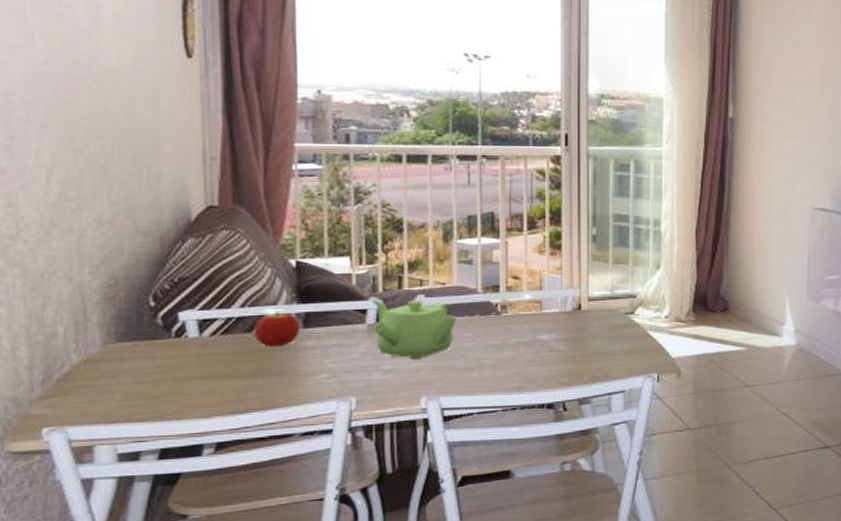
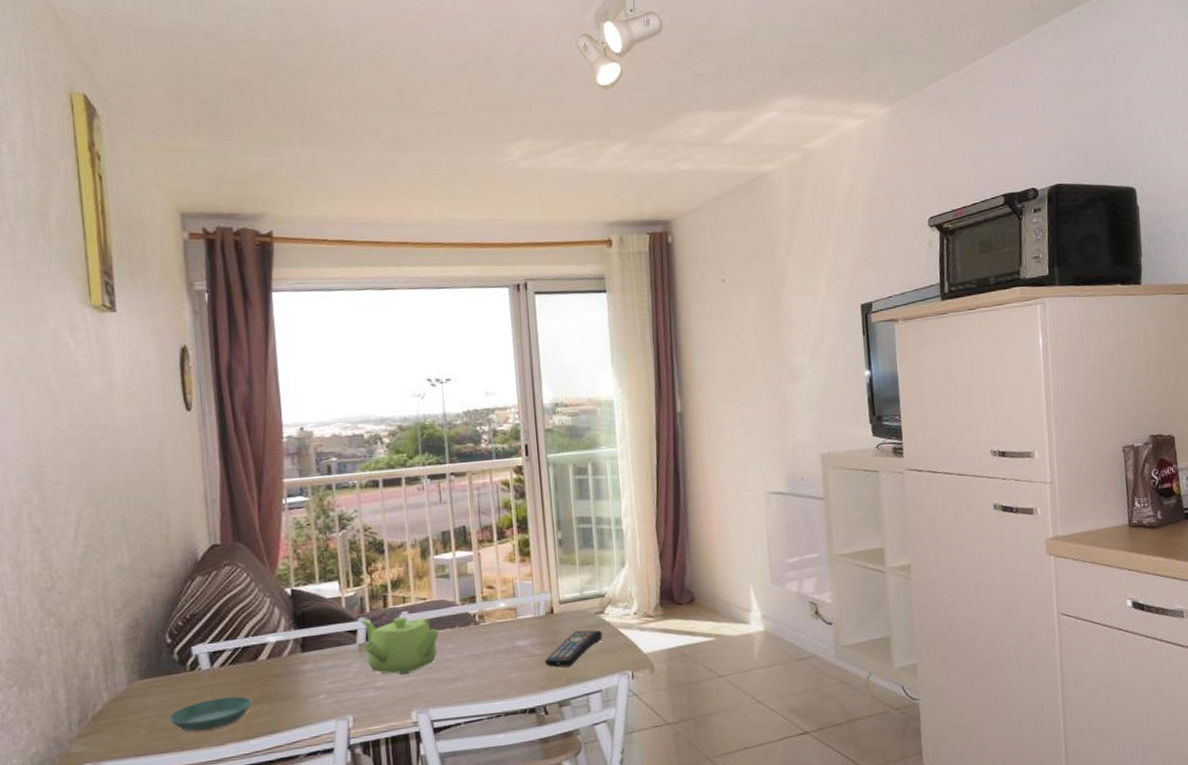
saucer: none [147,368,245,402] -> present [168,696,253,732]
fruit: present [254,311,300,347] -> none [258,638,298,673]
remote control: none [567,329,630,365] -> present [544,630,603,668]

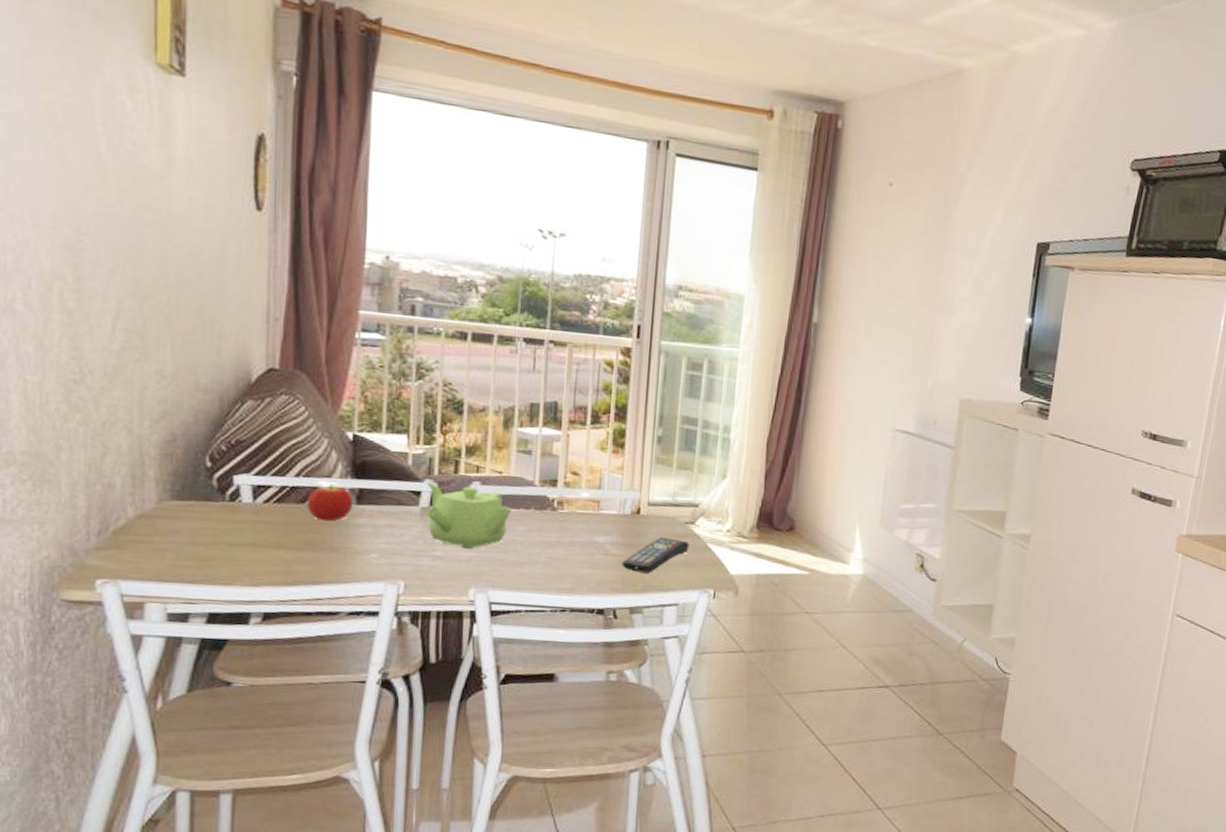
saucer: present [168,696,253,732] -> none [199,535,296,569]
fruit: none [258,638,298,673] -> present [307,484,353,522]

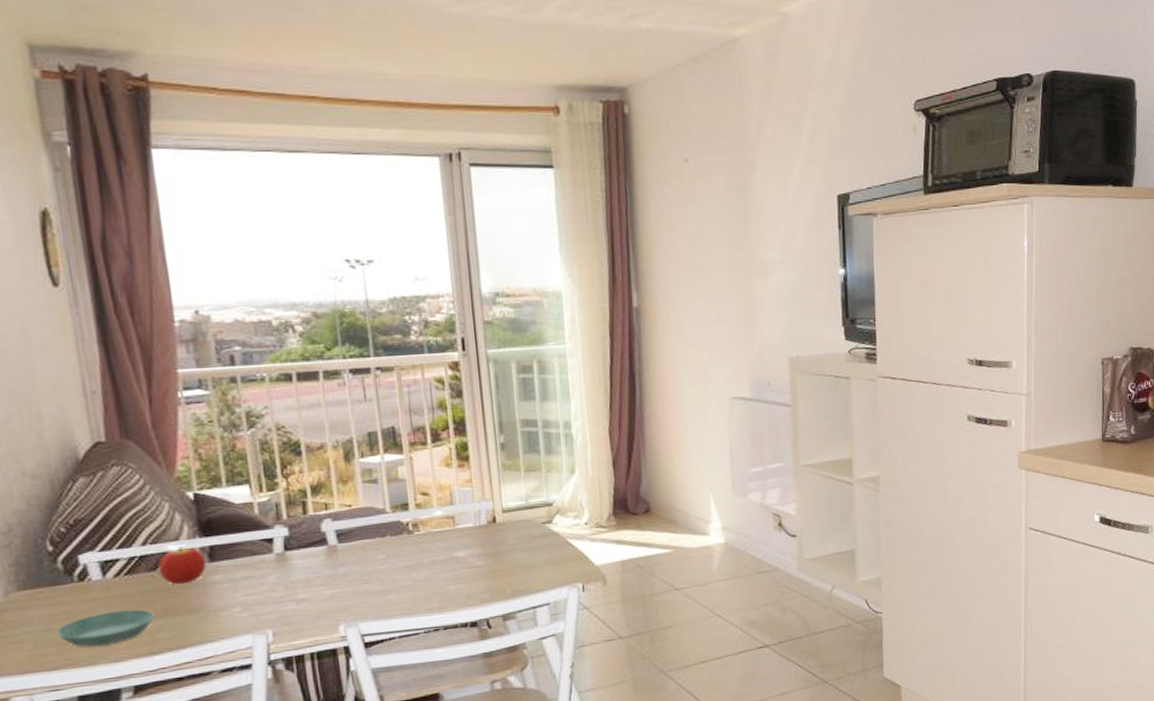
saucer: none [199,535,296,569] -> present [56,609,155,648]
teapot: present [427,482,512,549] -> none [277,525,368,586]
remote control: present [621,537,689,574] -> none [486,540,551,580]

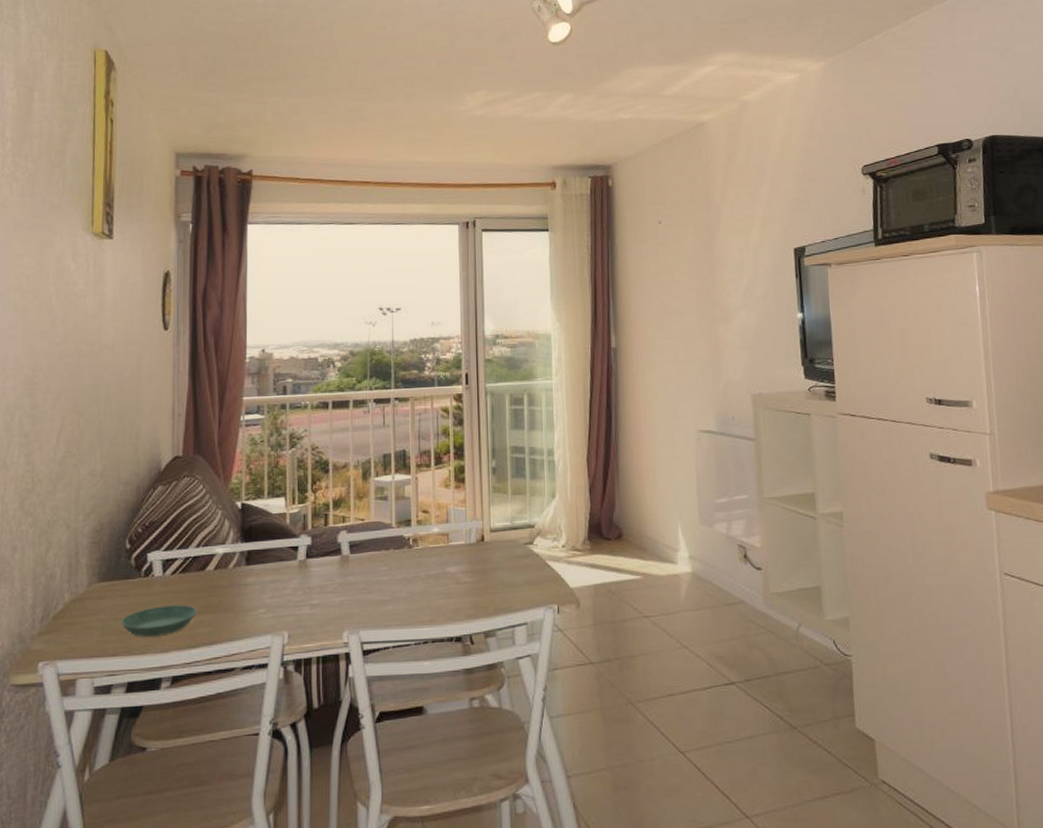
fruit: present [158,546,206,585] -> none [206,550,243,584]

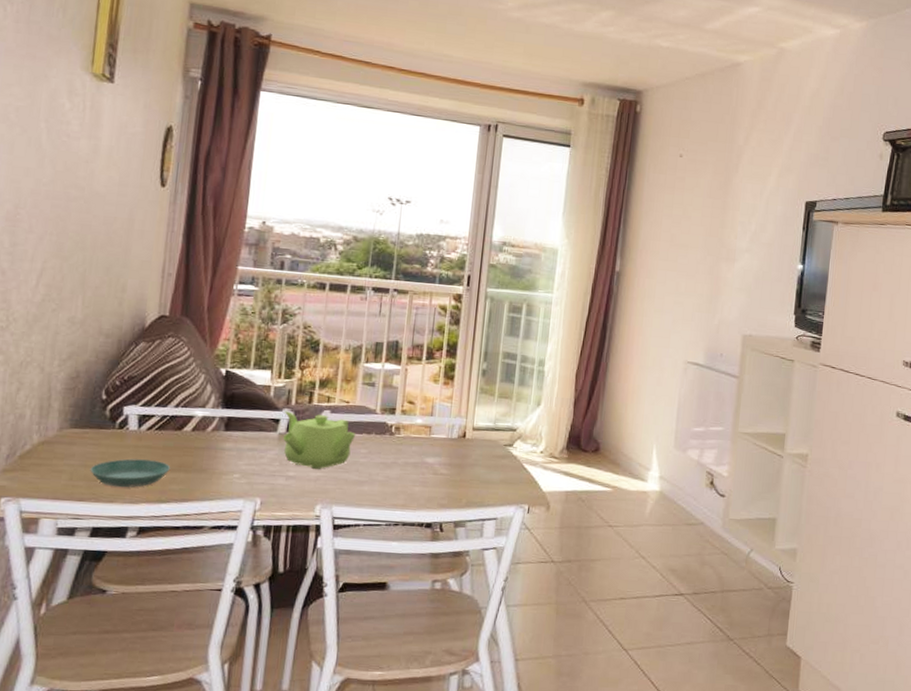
teapot: none [303,536,375,594] -> present [283,411,356,469]

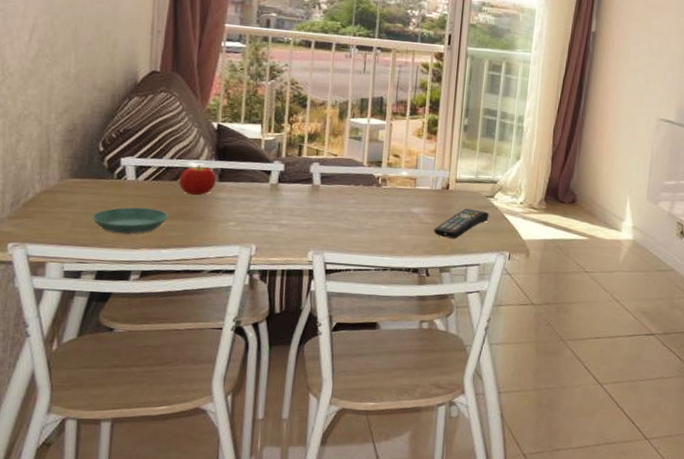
fruit: none [183,413,222,446] -> present [179,165,216,196]
teapot: present [283,411,356,469] -> none [275,163,345,218]
remote control: none [448,458,508,491] -> present [433,208,489,239]

